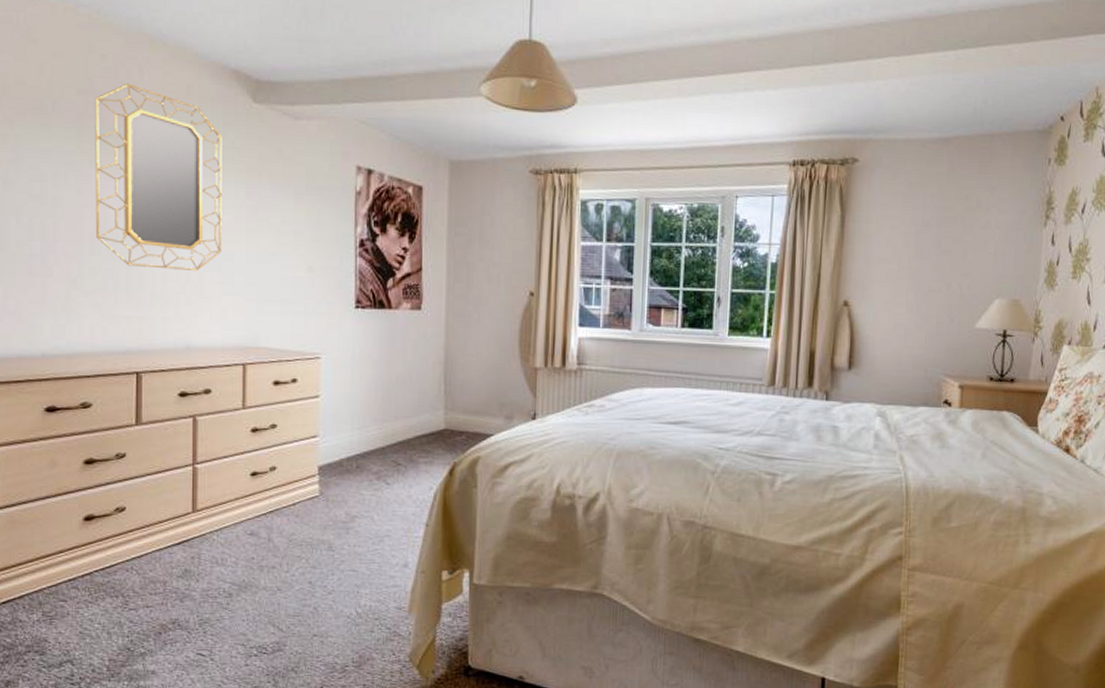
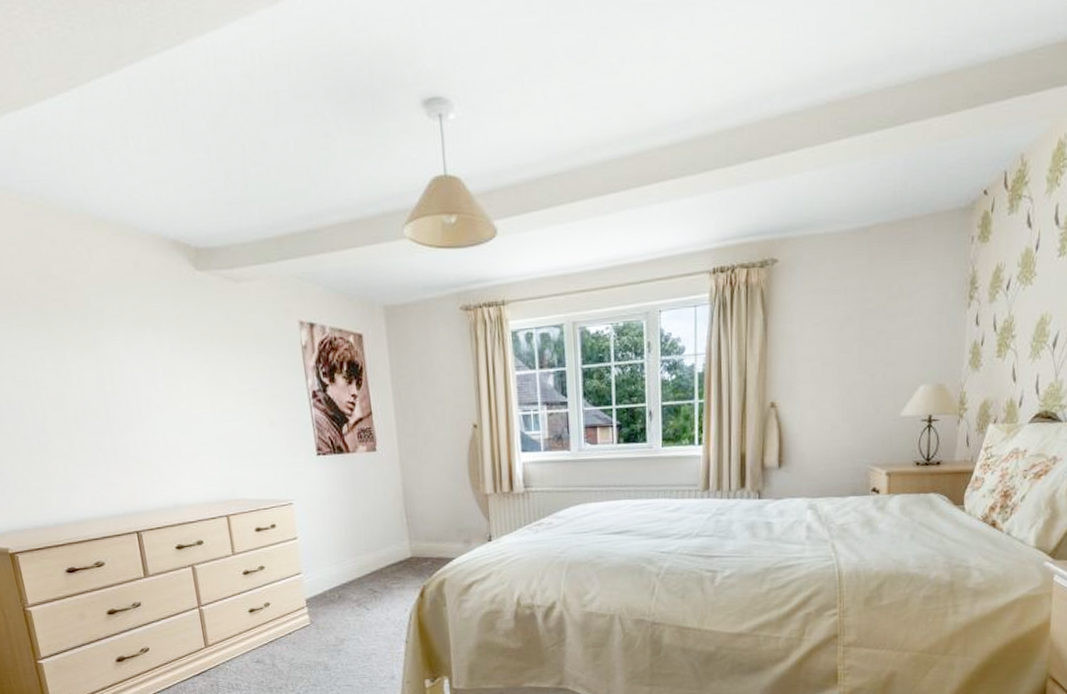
home mirror: present [95,83,222,271] -> none [53,265,191,437]

